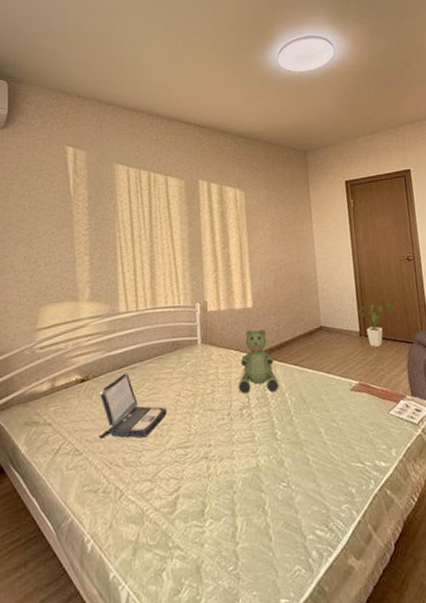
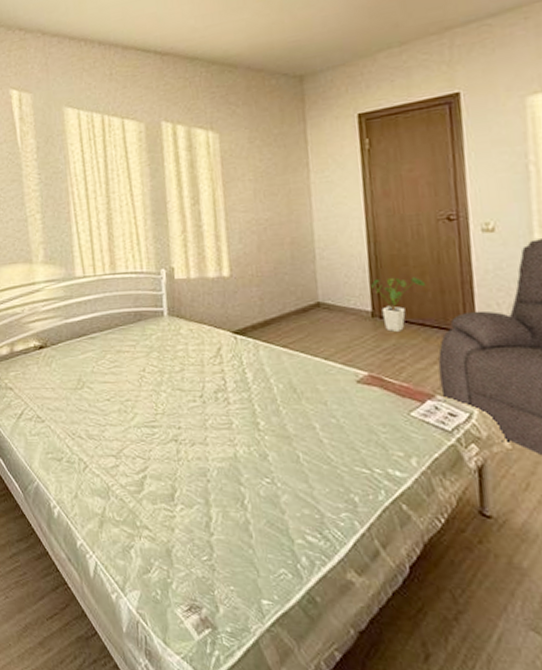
laptop: present [99,373,167,439] -> none [59,343,130,412]
teddy bear: present [238,328,279,394] -> none [212,302,263,377]

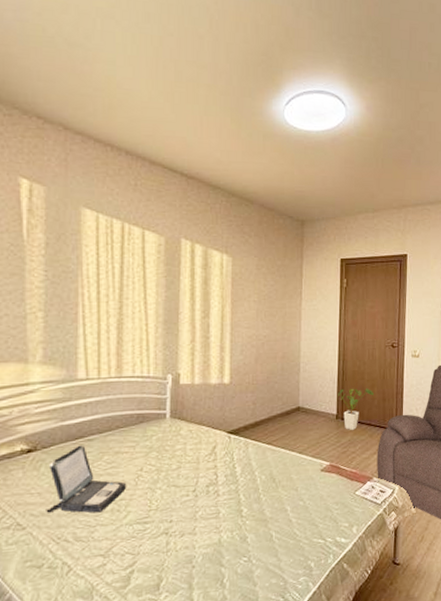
laptop: none [59,343,130,412] -> present [46,445,126,513]

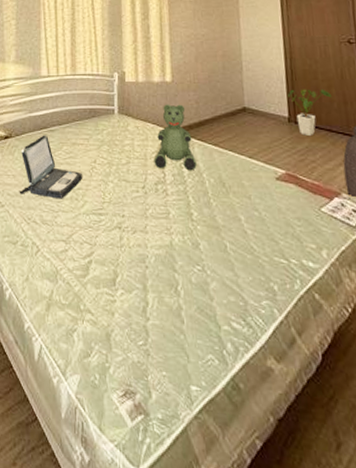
teddy bear: none [206,405,250,471] -> present [154,104,197,171]

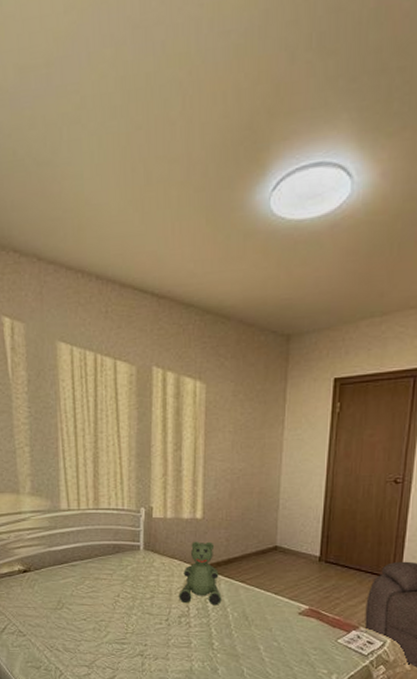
laptop: present [19,135,82,199] -> none [40,569,105,630]
house plant: present [288,88,332,136] -> none [323,529,368,574]

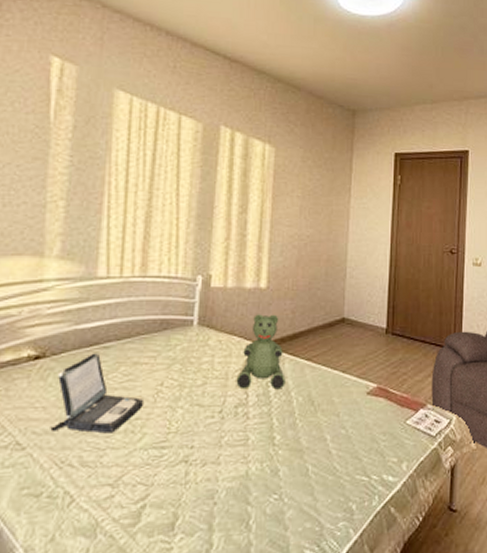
laptop: none [40,569,105,630] -> present [50,353,143,434]

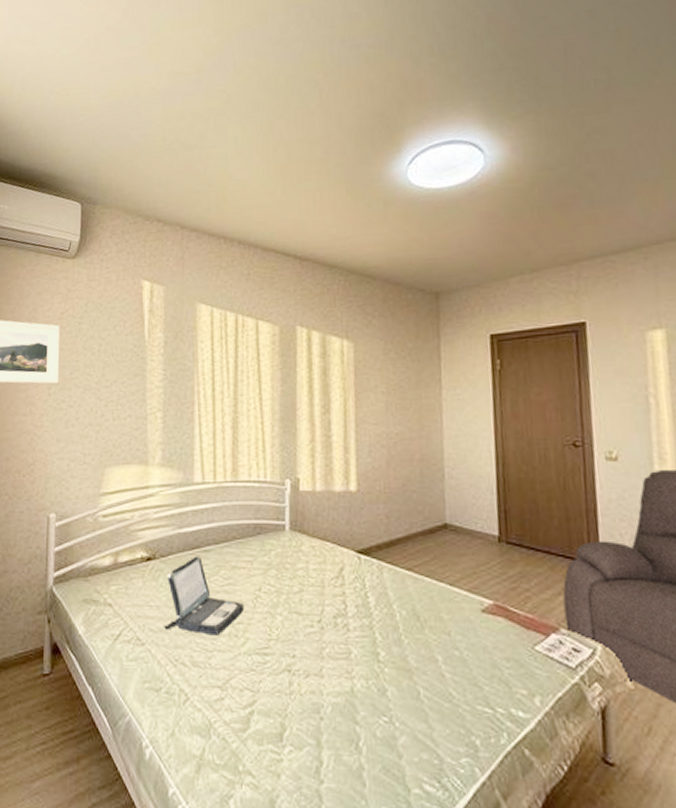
teddy bear: present [236,314,286,390] -> none [333,519,386,601]

